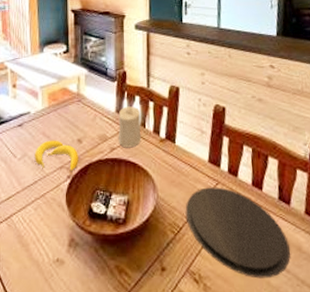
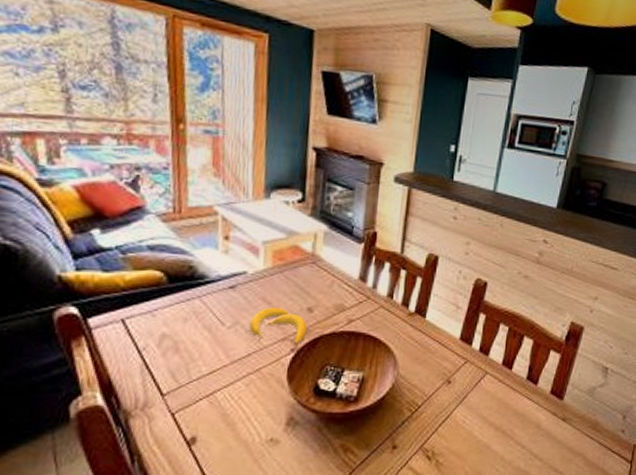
candle: present [118,106,142,148] -> none [359,273,389,321]
plate: present [185,187,290,279] -> none [426,365,529,454]

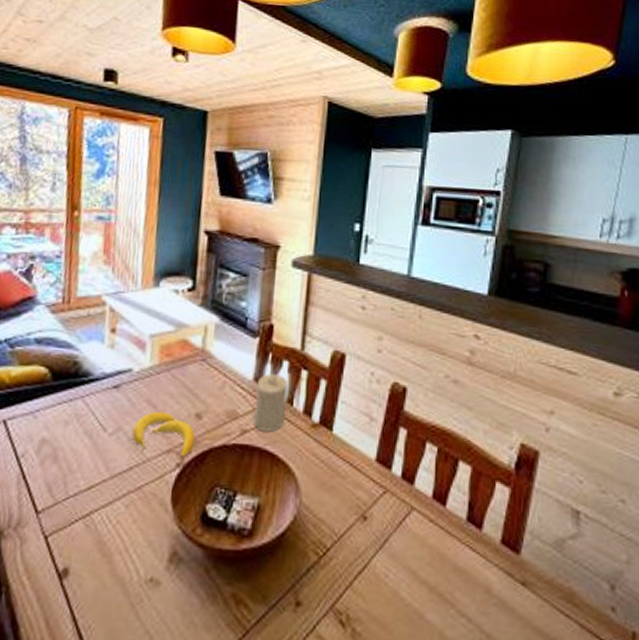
candle: none [359,273,389,321] -> present [254,374,288,432]

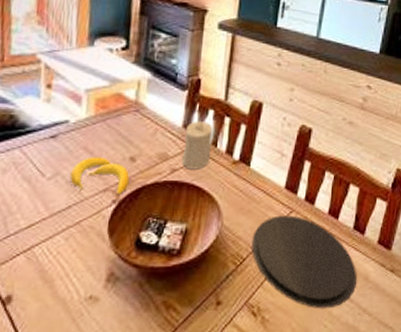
plate: none [336,495,475,628] -> present [251,215,357,309]

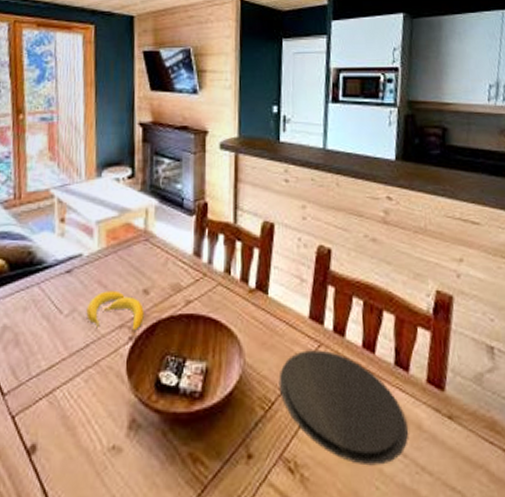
candle: present [182,121,213,170] -> none [196,247,225,301]

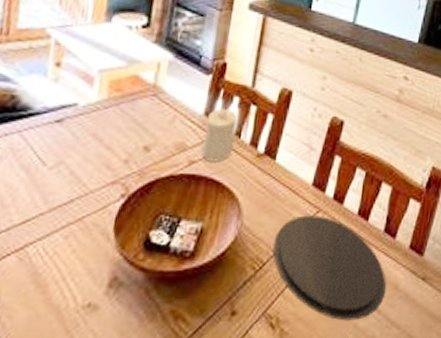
banana: present [86,290,144,331] -> none [74,144,142,188]
candle: none [196,247,225,301] -> present [201,108,238,162]

